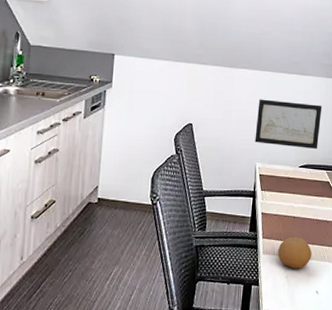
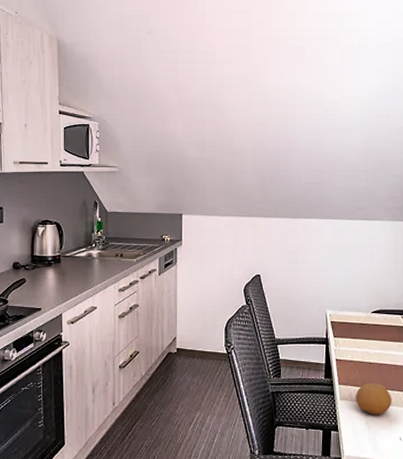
wall art: present [255,99,323,150] -> none [323,247,392,295]

